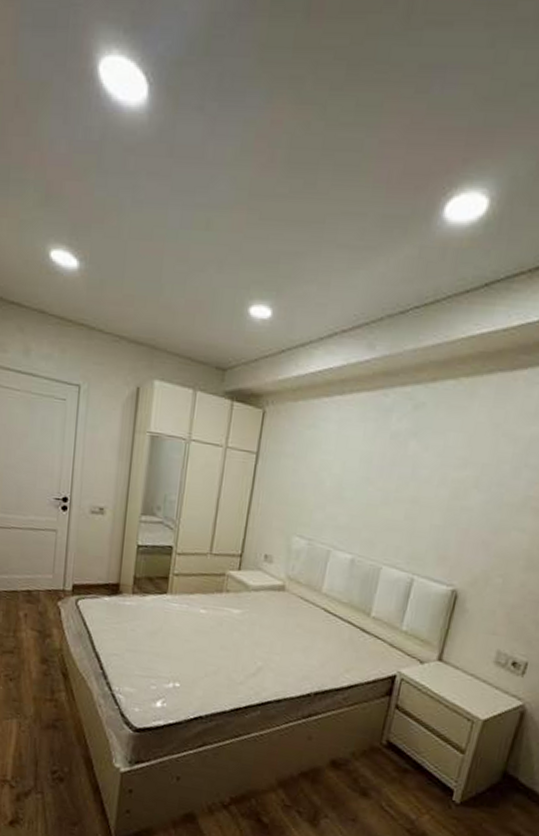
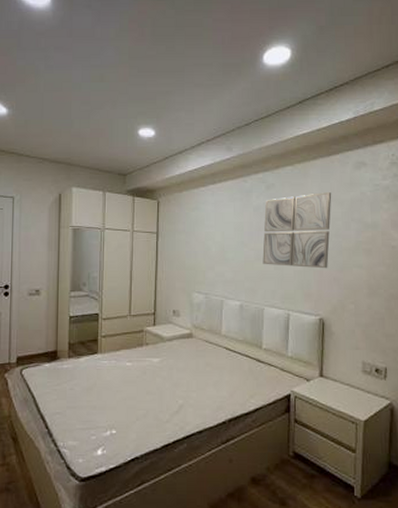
wall art: none [390,421,505,527] -> present [262,191,332,269]

